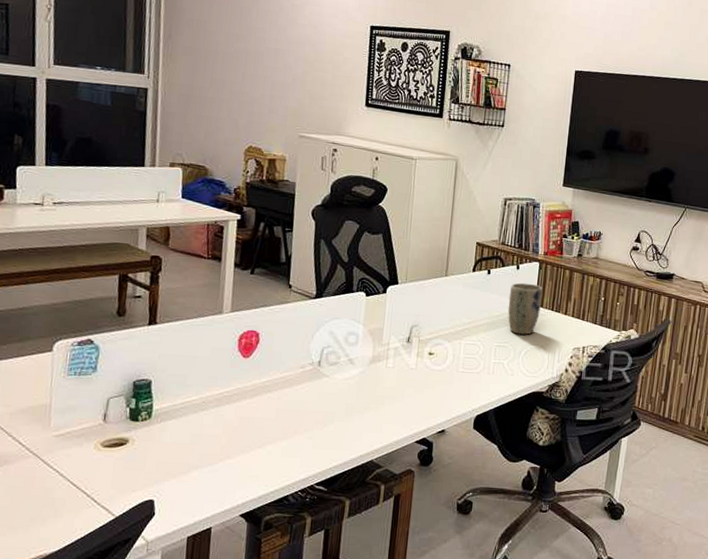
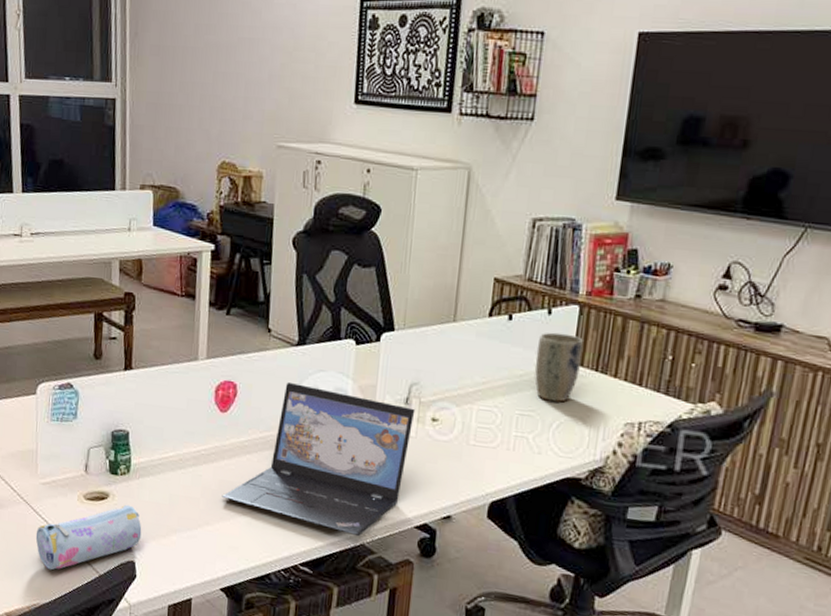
pencil case: none [45,447,162,519] -> present [35,504,142,570]
laptop: none [243,329,416,455] -> present [222,381,416,537]

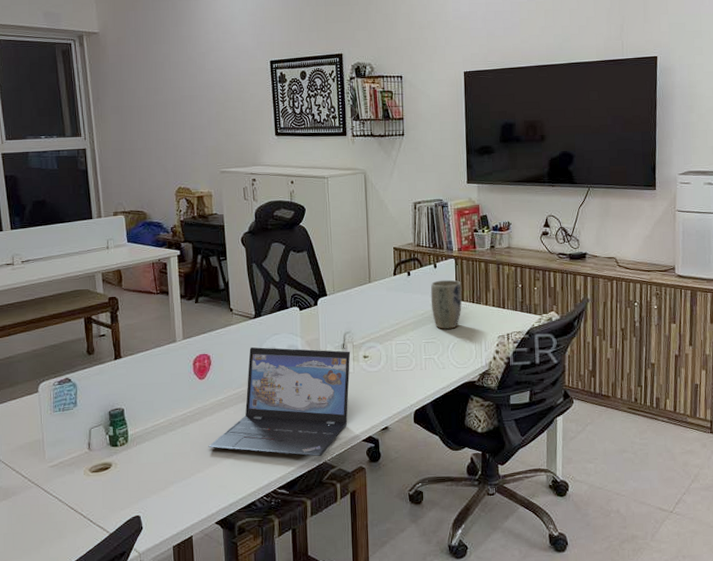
pencil case: present [35,504,142,570] -> none [48,469,144,540]

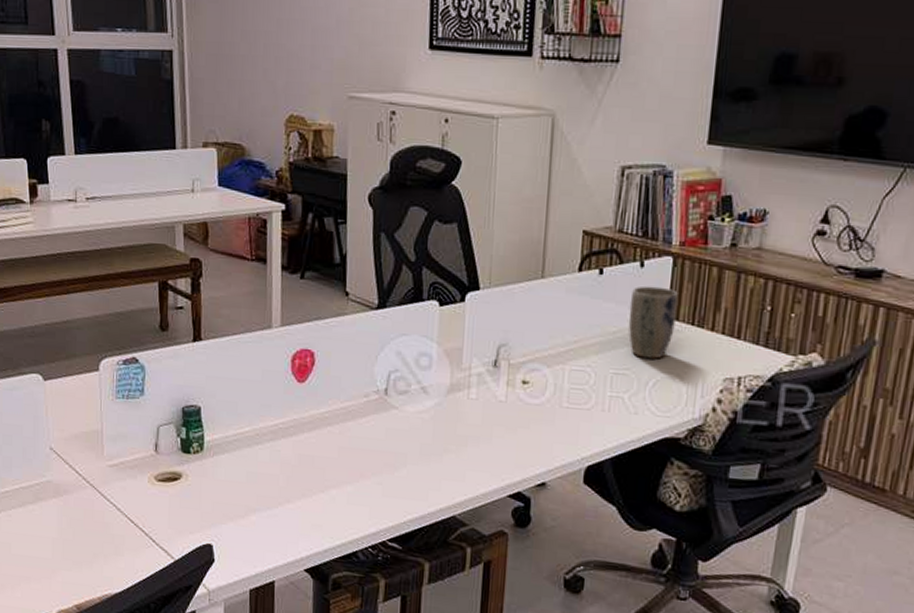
laptop: present [208,347,351,457] -> none [302,347,505,509]

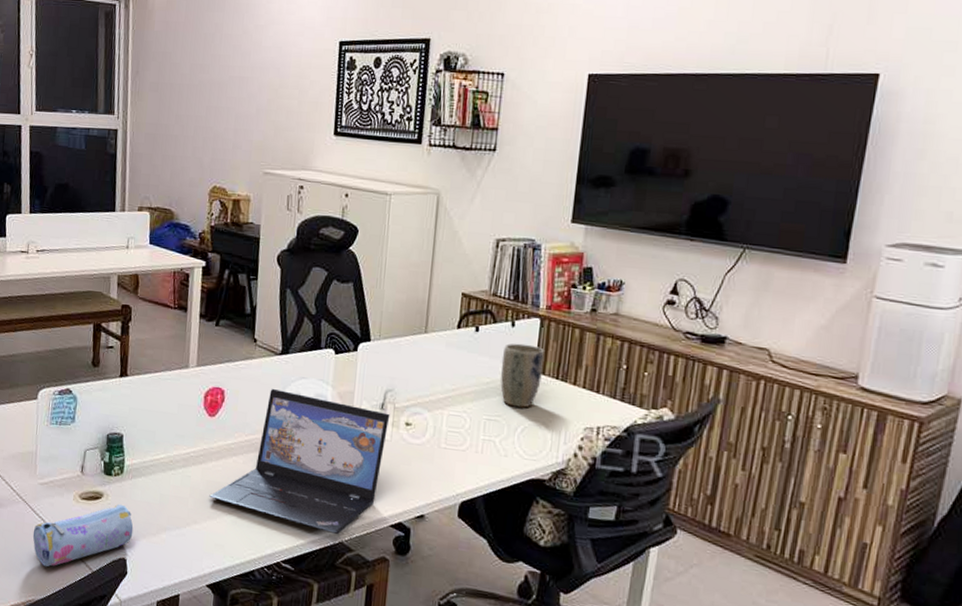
pencil case: none [104,484,219,558] -> present [32,503,134,567]
laptop: none [302,347,505,509] -> present [209,388,390,535]

